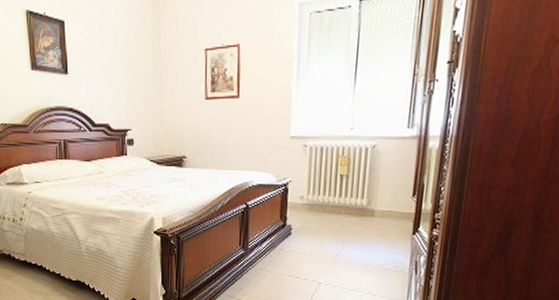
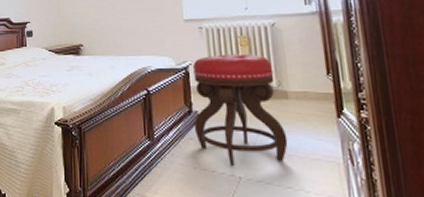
stool: none [285,173,367,274] -> present [192,53,288,167]

